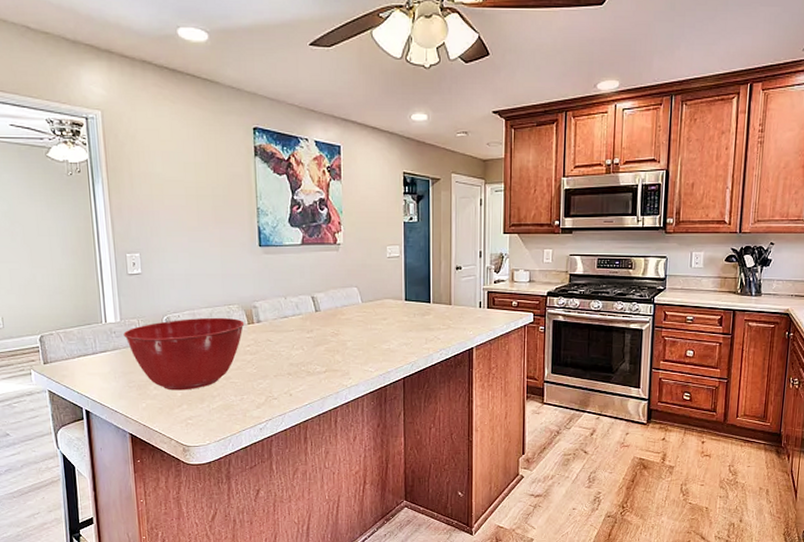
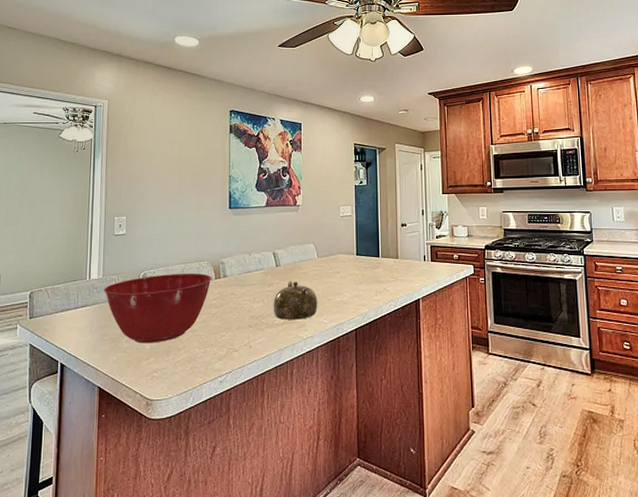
teapot: none [313,327,363,368] -> present [273,281,318,320]

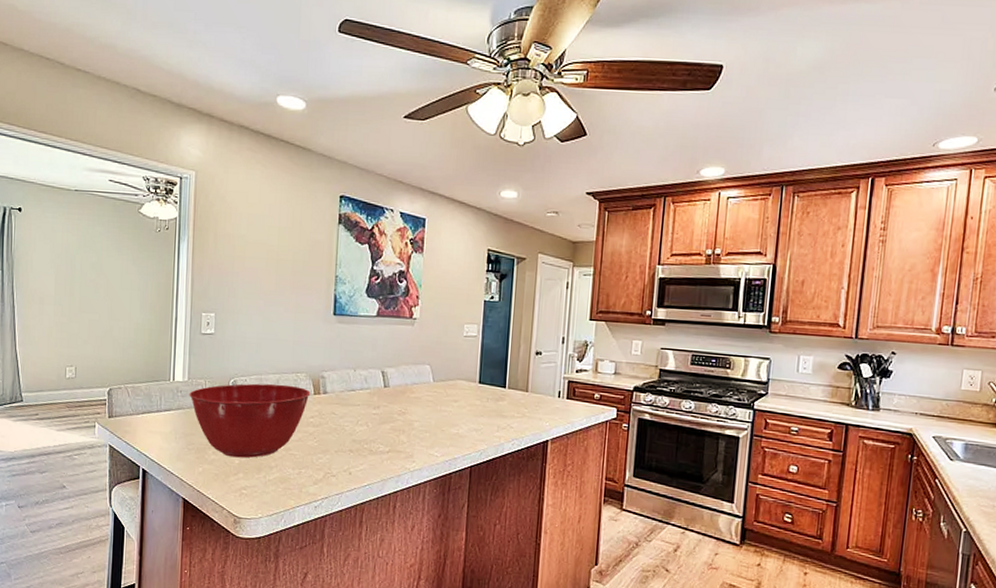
teapot: present [273,281,318,320] -> none [378,405,430,449]

